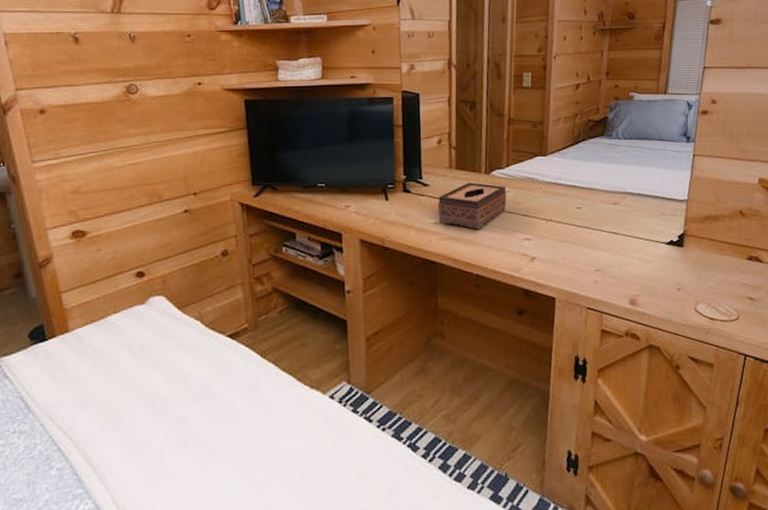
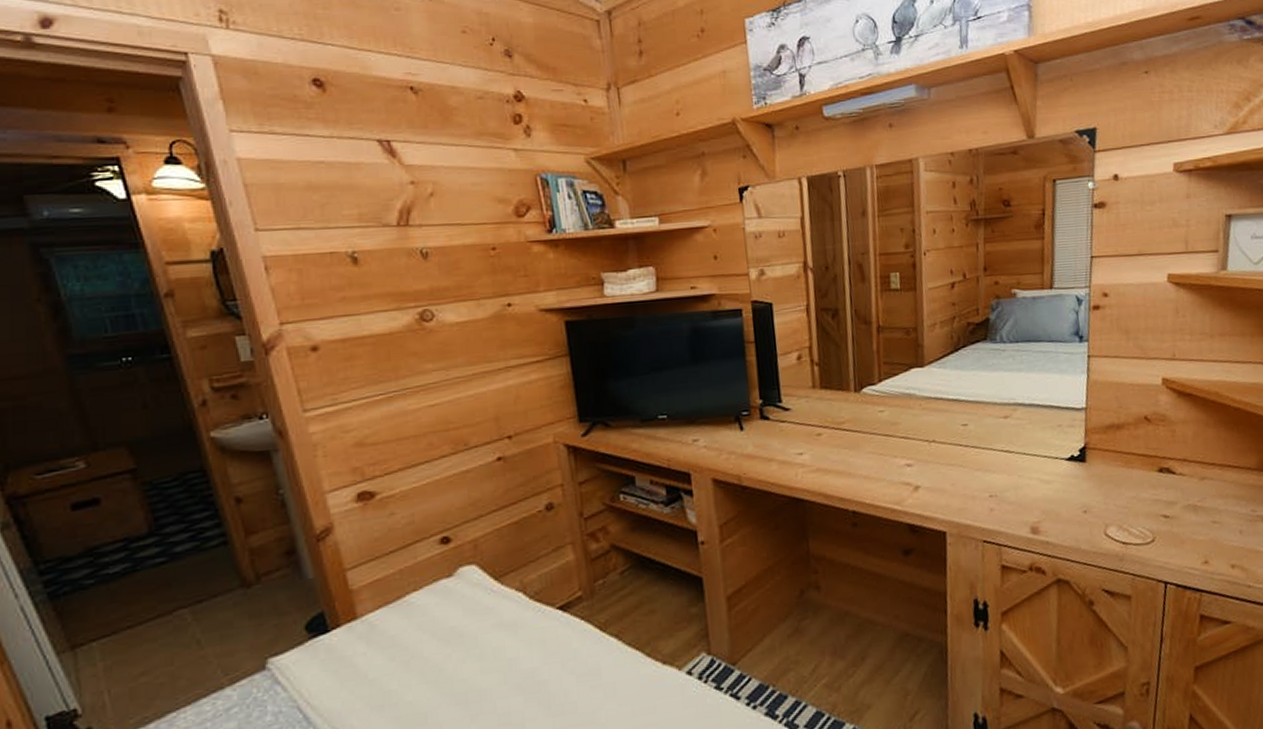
tissue box: present [437,182,507,230] -> none [801,403,882,458]

